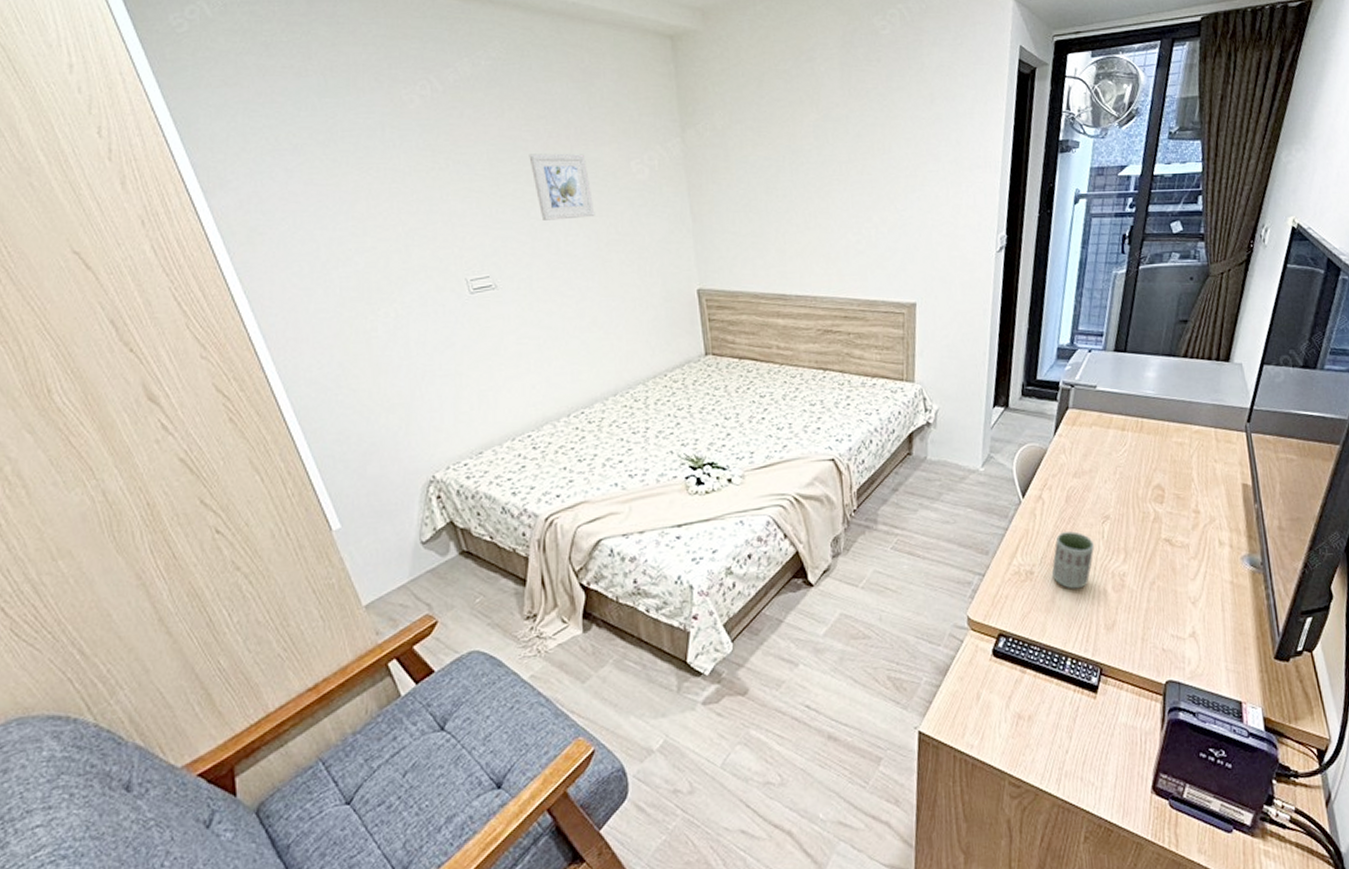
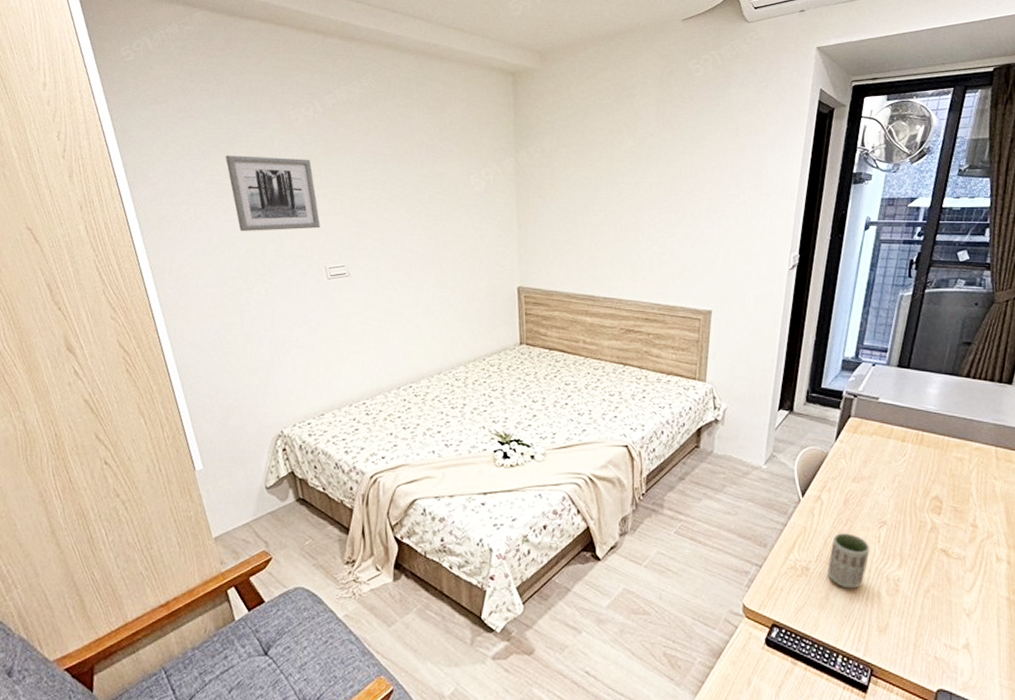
wall art: none [324,148,455,241] -> present [225,155,321,231]
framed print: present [529,153,595,220] -> none [386,166,437,222]

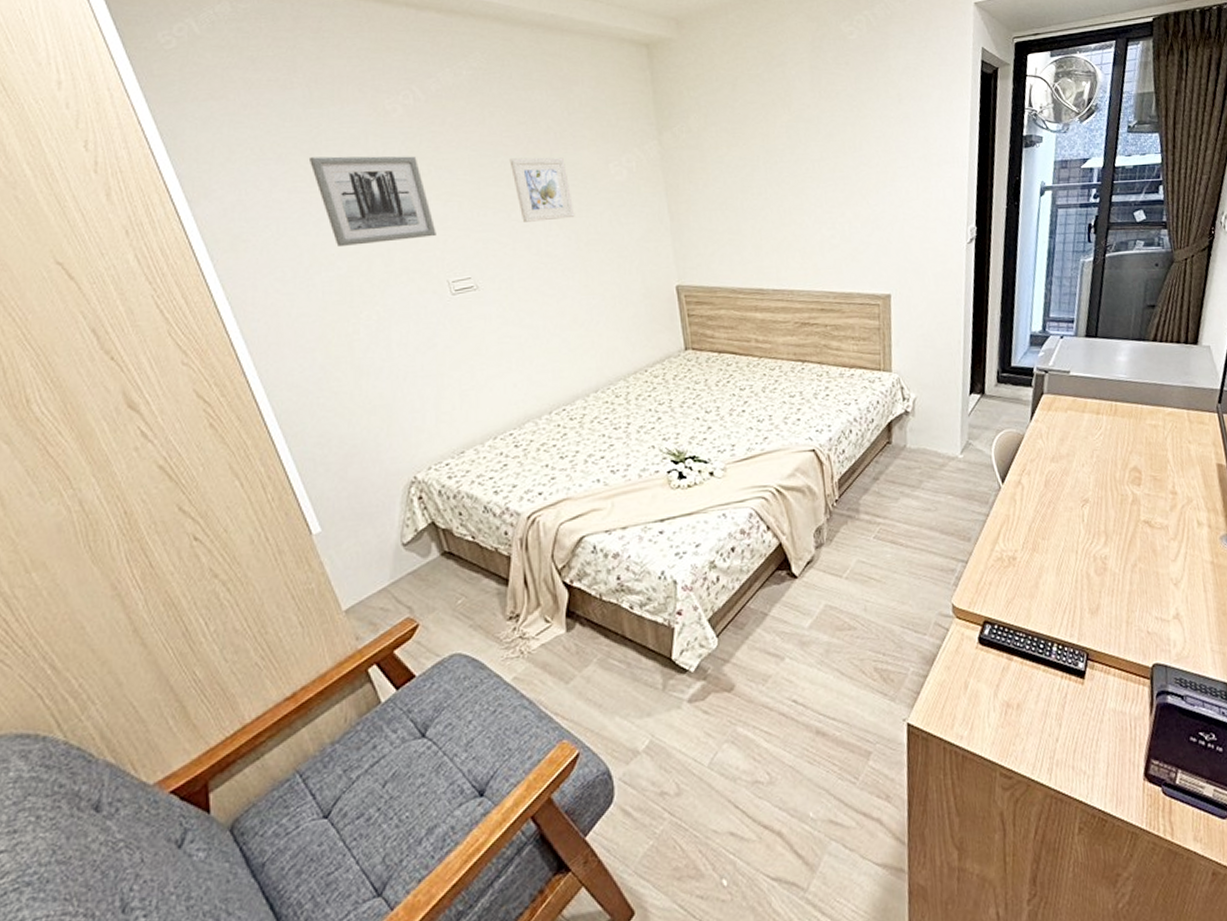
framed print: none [386,166,437,222] -> present [509,157,575,222]
cup: present [826,533,870,589] -> none [1034,516,1075,574]

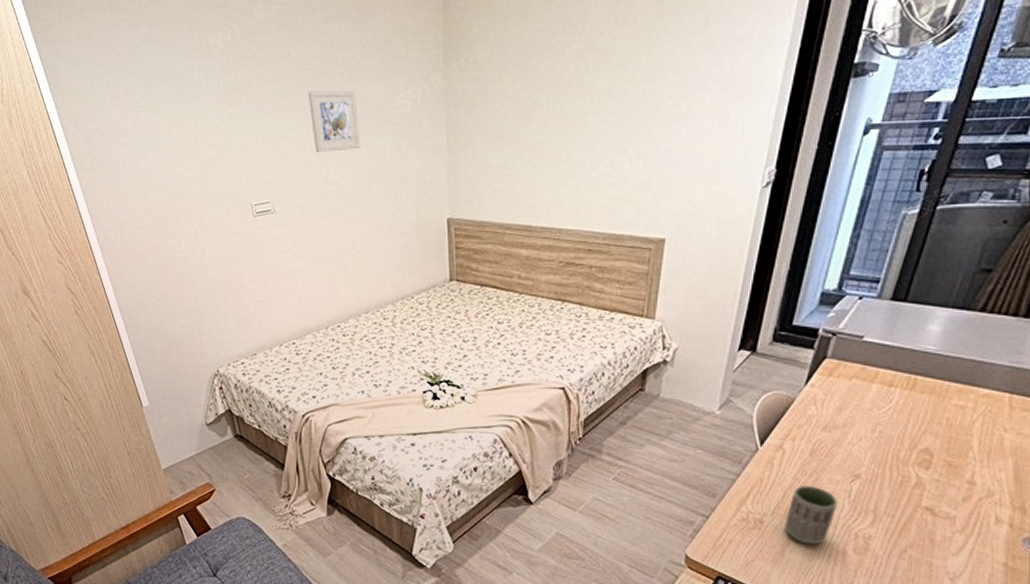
wall art: present [308,156,436,246] -> none [148,88,244,170]
cup: none [1034,516,1075,574] -> present [783,485,837,545]

